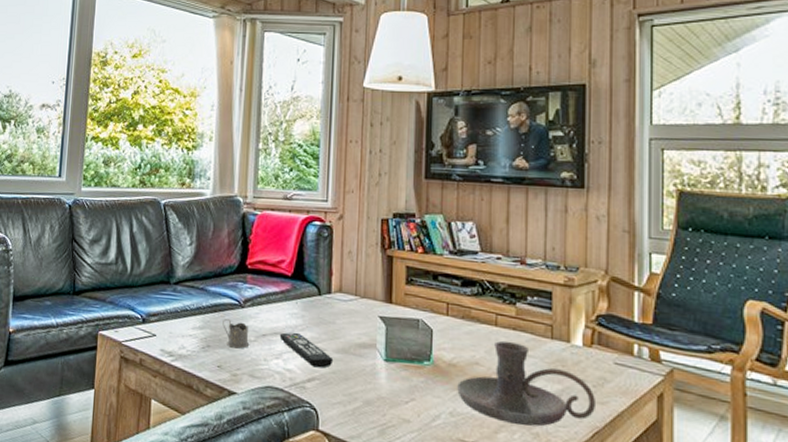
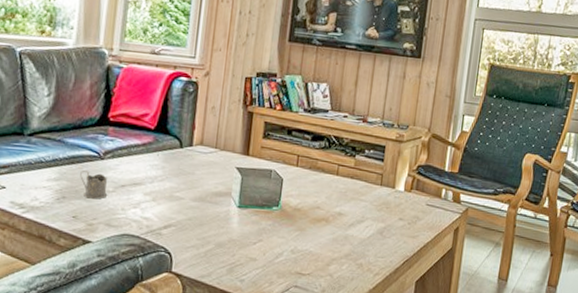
remote control: present [279,332,334,368] -> none [138,182,190,216]
candle holder: present [457,341,595,427] -> none [299,188,409,259]

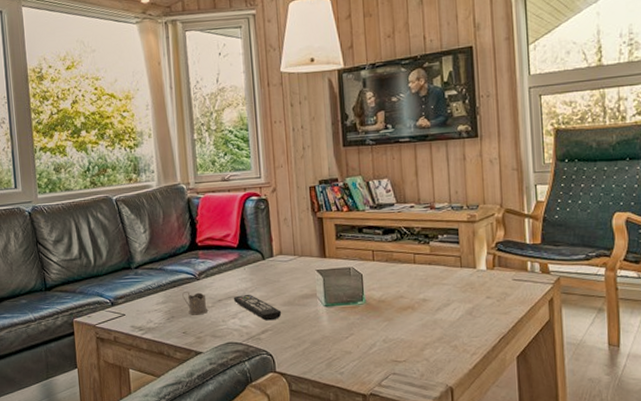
remote control: none [138,182,190,216] -> present [233,294,282,321]

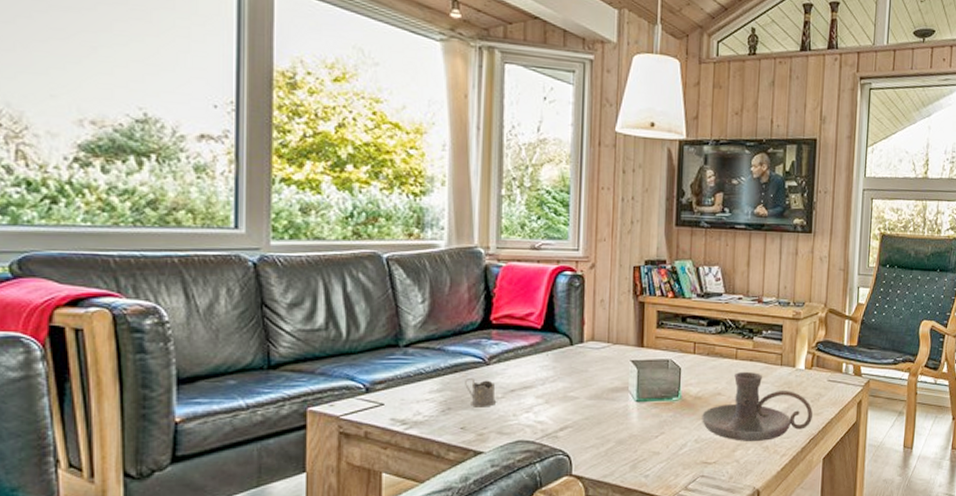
remote control: present [233,294,282,321] -> none [529,384,586,416]
candle holder: none [387,274,500,342] -> present [702,371,813,442]

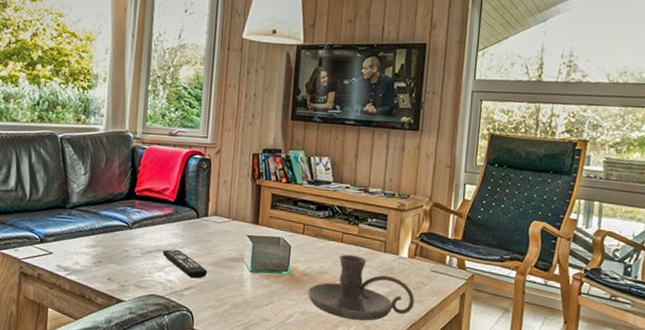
tea glass holder: present [465,377,497,407] -> none [113,237,137,264]
remote control: none [529,384,586,416] -> present [162,249,208,279]

